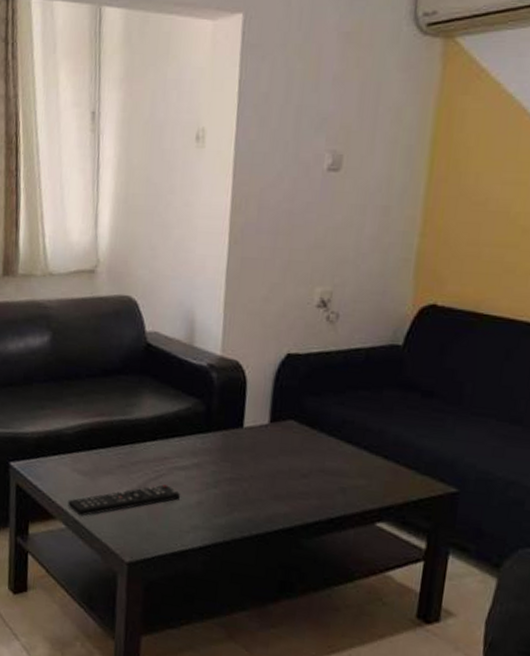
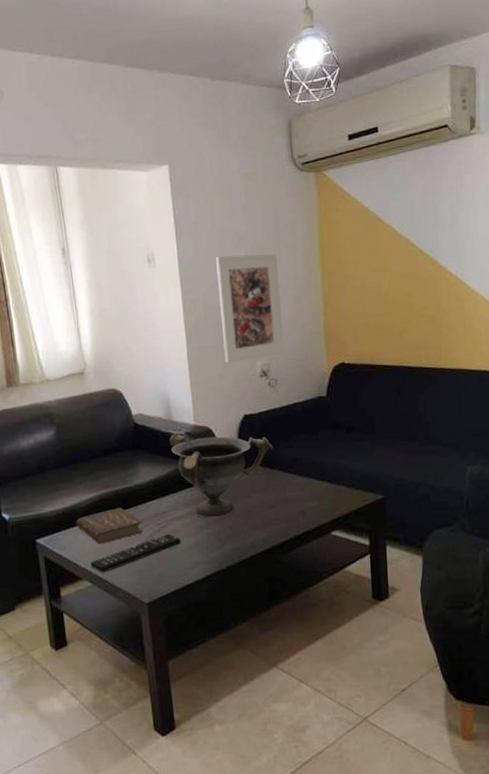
book: none [58,442,138,482] -> present [76,508,143,544]
decorative bowl: none [186,362,319,477] -> present [170,432,274,518]
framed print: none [274,142,369,284] -> present [216,254,285,364]

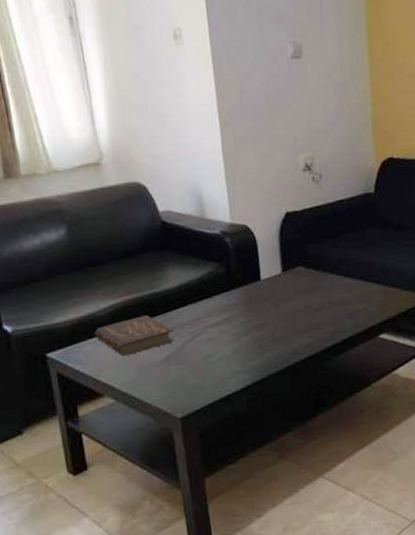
remote control: present [90,534,181,573] -> none [113,342,217,388]
decorative bowl: present [170,432,274,518] -> none [203,231,318,324]
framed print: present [216,254,285,364] -> none [253,36,330,156]

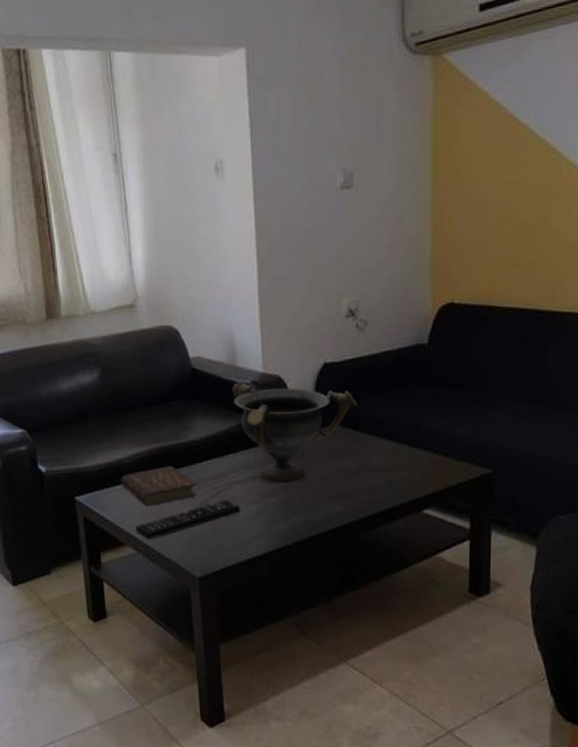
remote control: none [113,342,217,388] -> present [135,500,240,540]
decorative bowl: none [203,231,318,324] -> present [232,381,358,485]

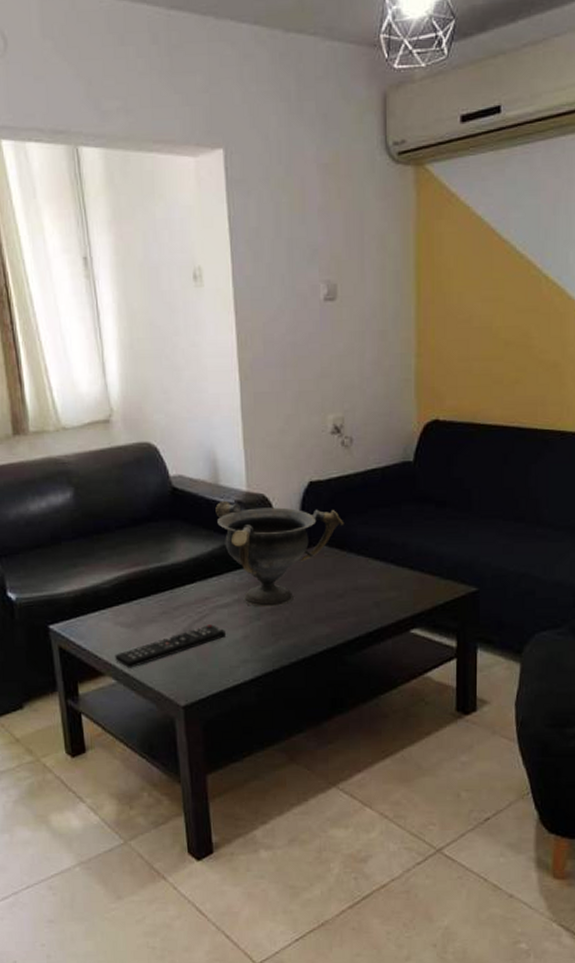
book: present [120,466,197,507] -> none [97,591,180,634]

